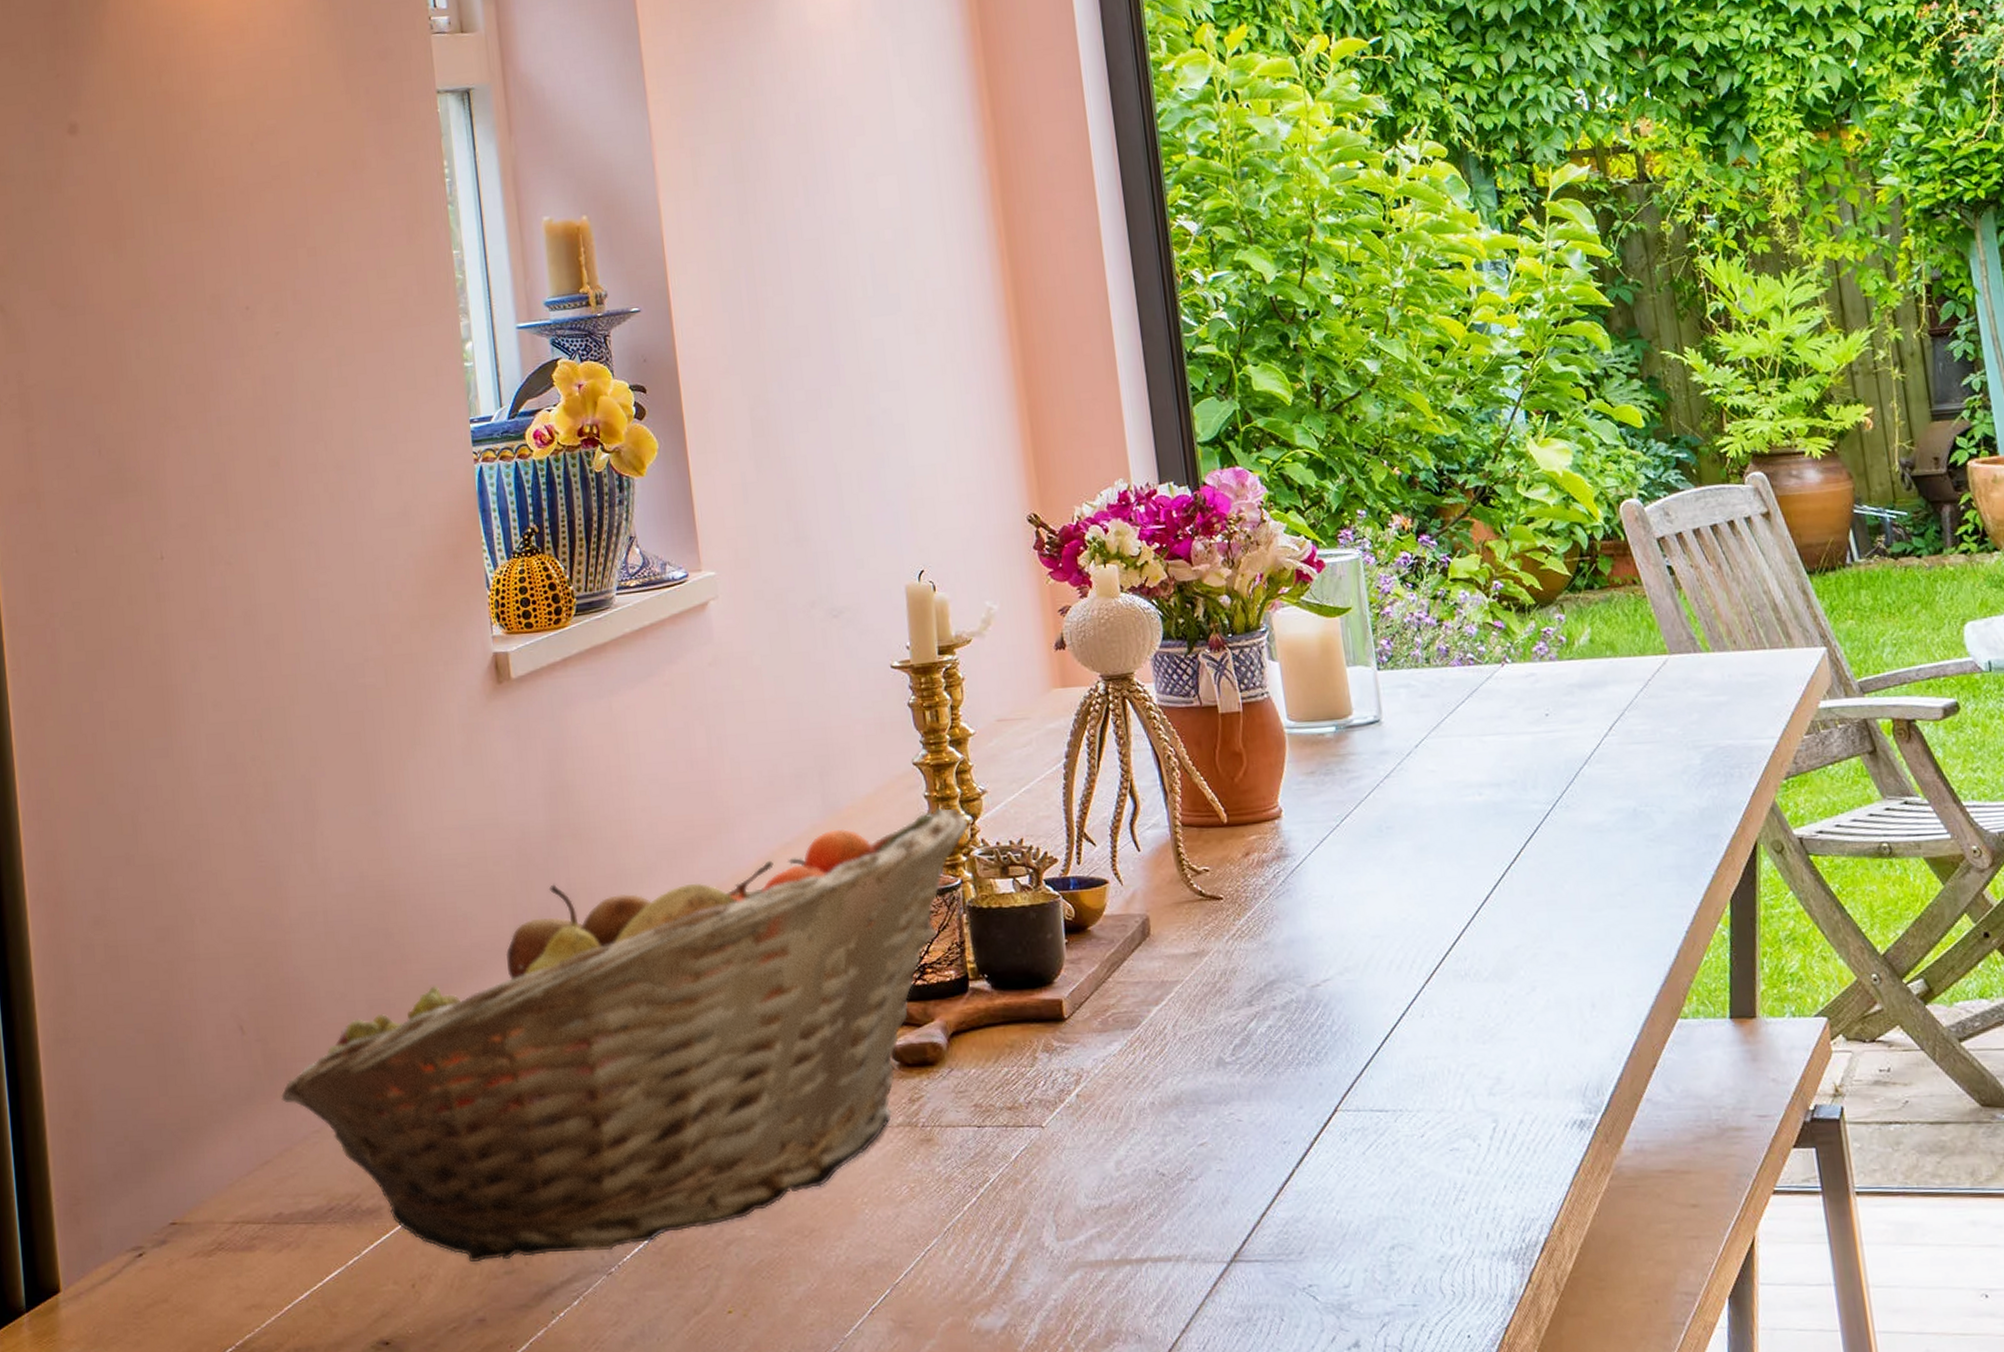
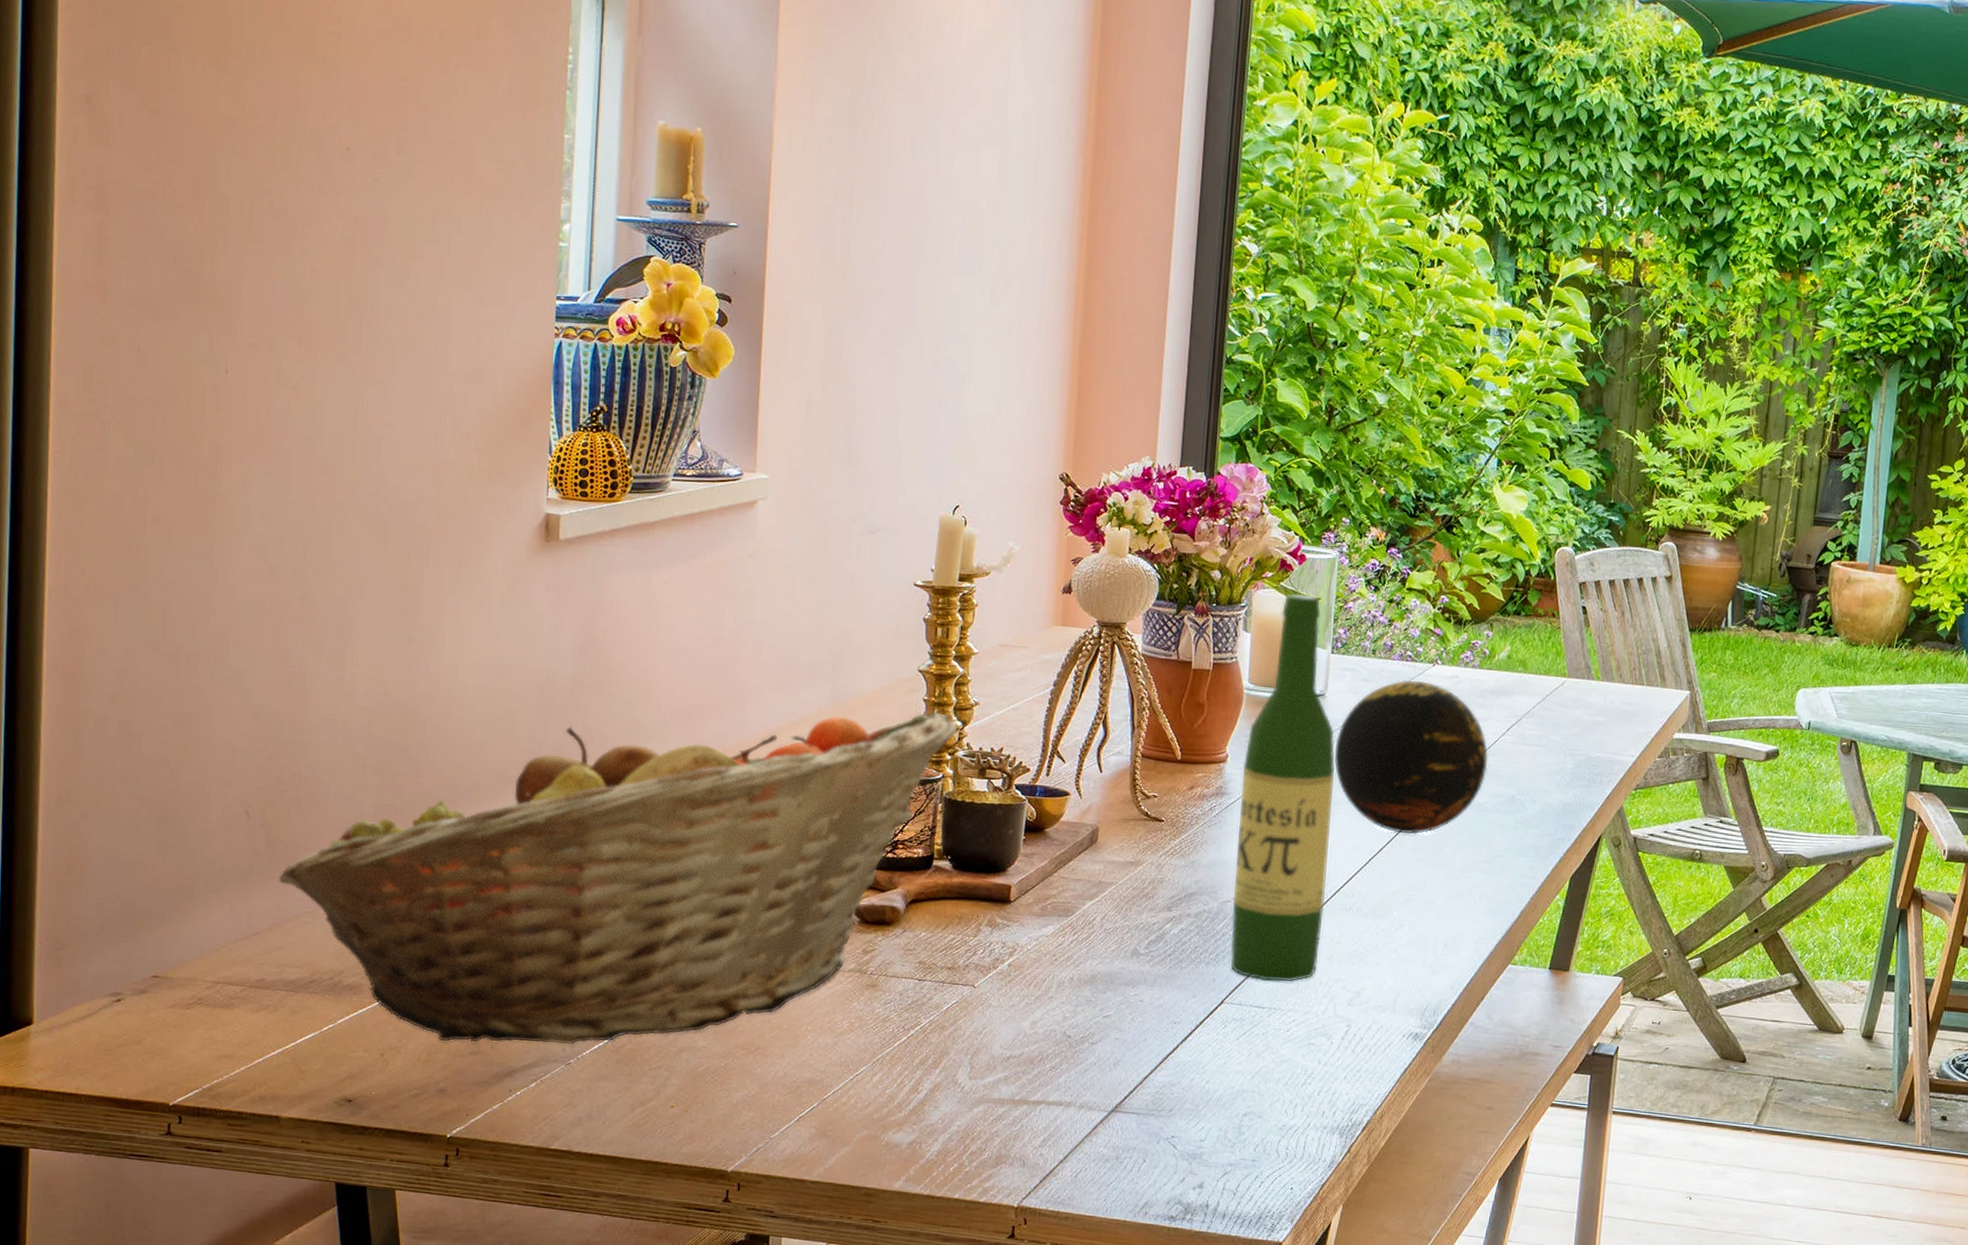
wine bottle: none [1300,606,1442,1078] -> present [1230,593,1335,982]
decorative orb: none [1403,685,1596,875] -> present [1334,679,1489,835]

